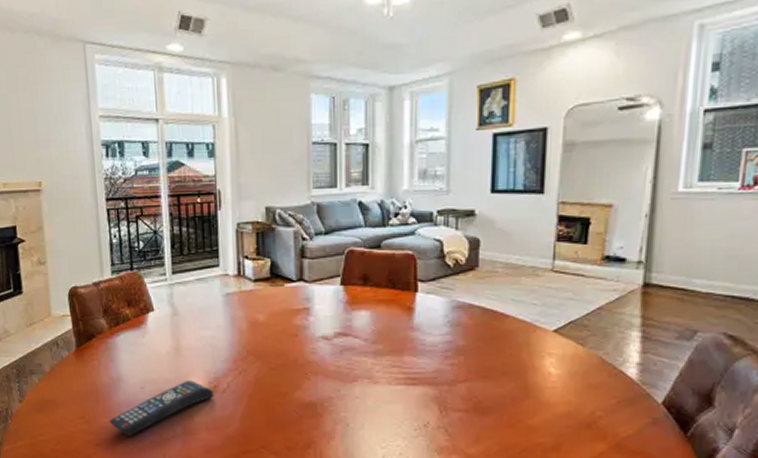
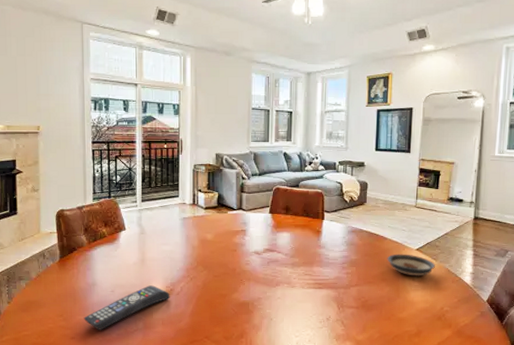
saucer: none [509,337,582,369] -> present [387,254,435,276]

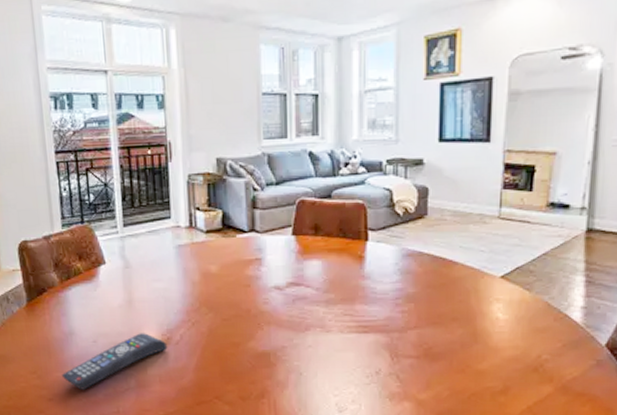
saucer: present [387,254,435,276] -> none [458,283,529,314]

